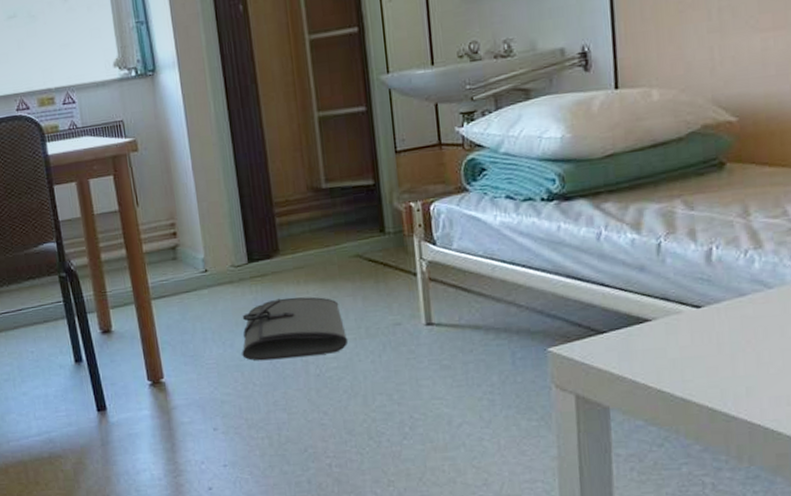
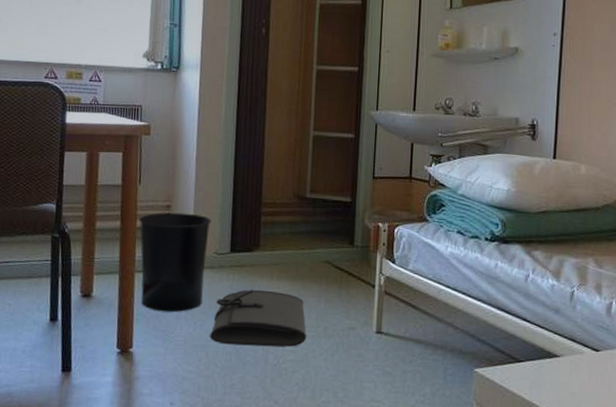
waste bin: none [144,227,227,336] -> present [139,212,211,312]

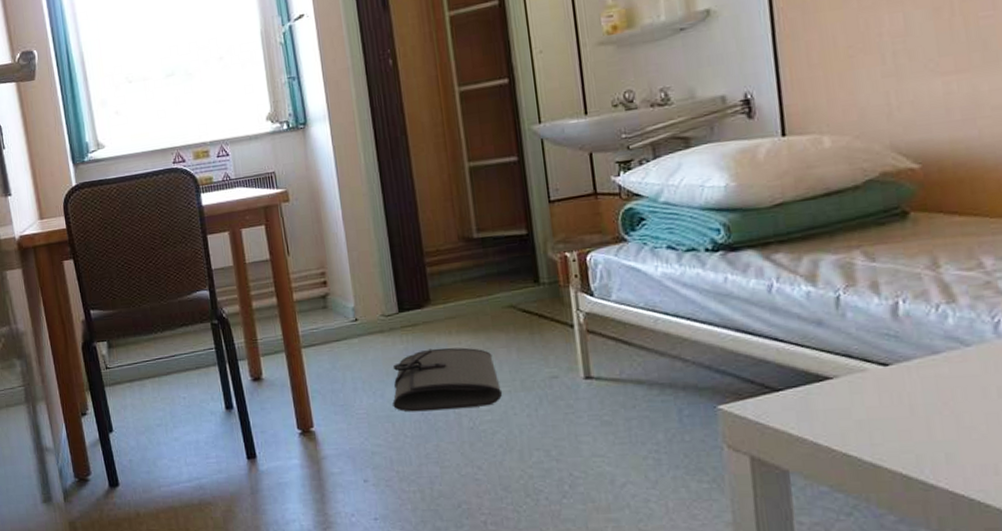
waste bin: present [139,212,211,312] -> none [295,277,378,385]

